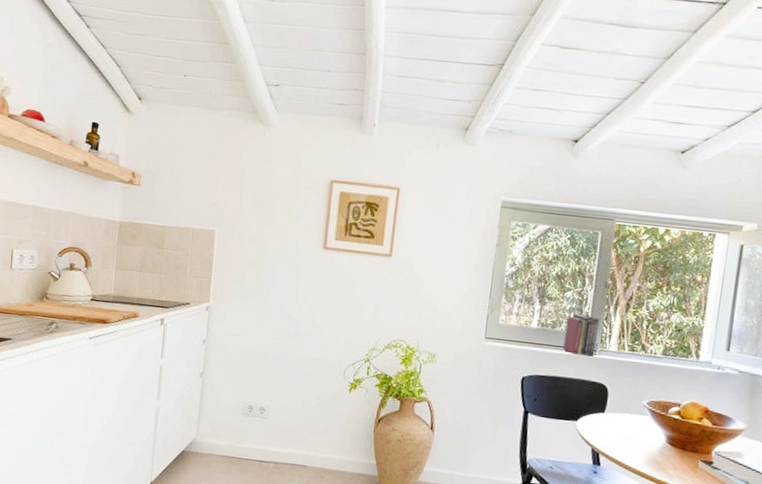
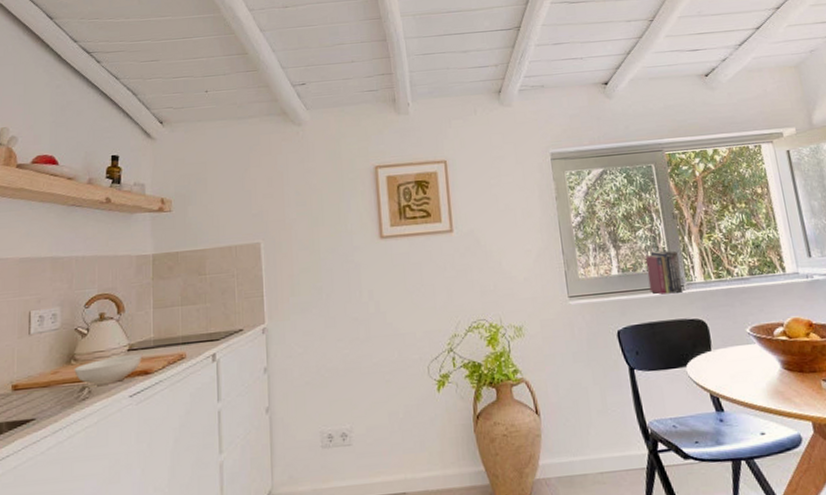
bowl: none [45,302,103,325] -> present [74,353,143,386]

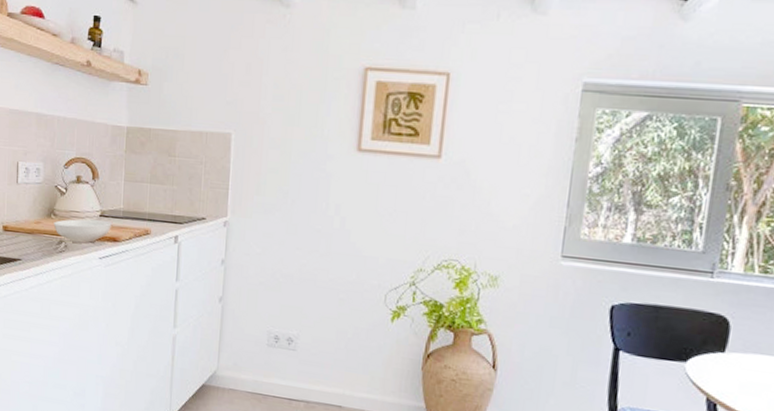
books: present [645,250,684,295] -> none [666,224,718,282]

